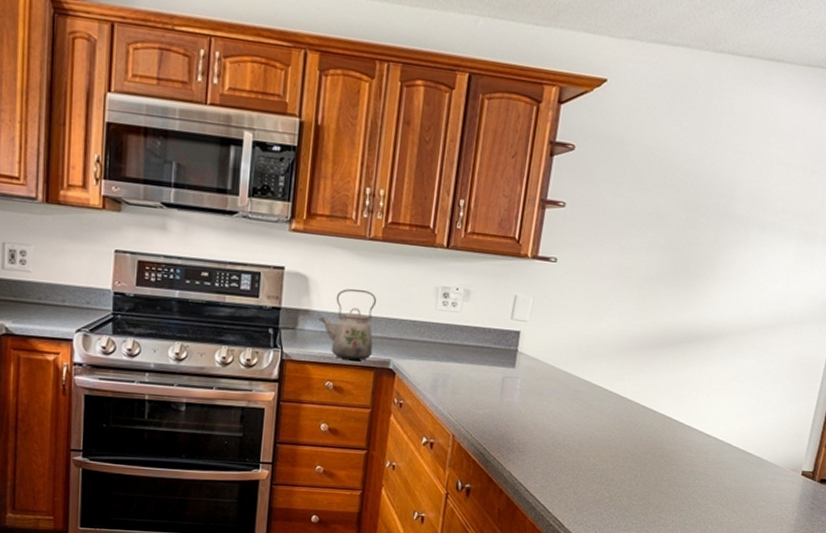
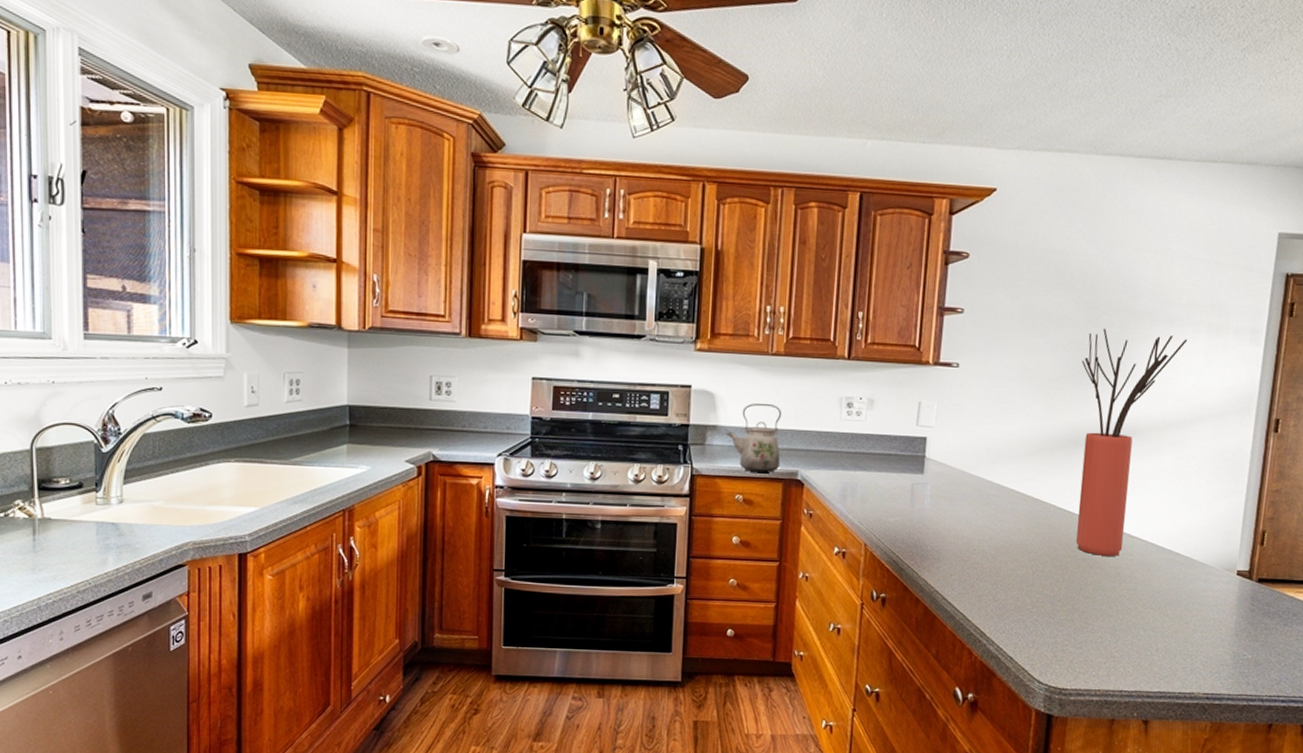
vase: none [656,231,779,454] -> present [1075,329,1188,556]

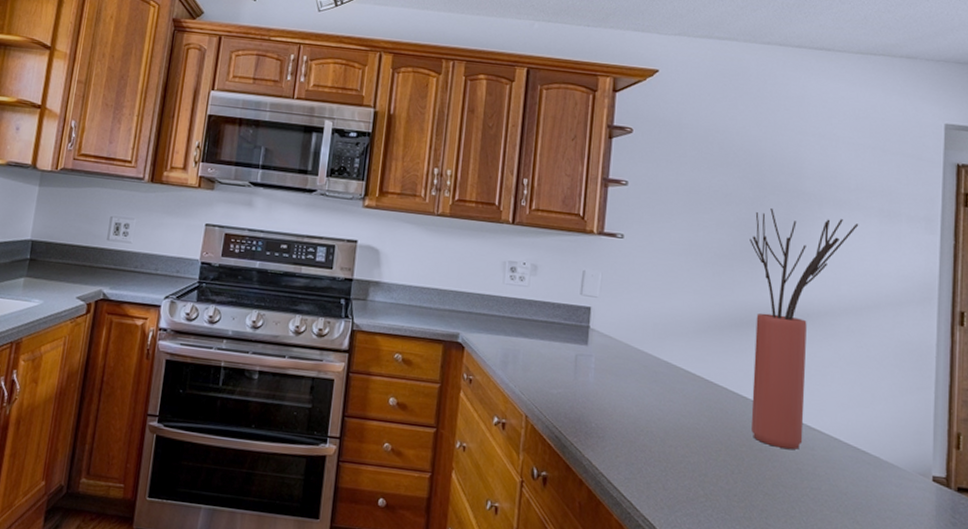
kettle: present [726,403,782,473] -> none [388,262,445,333]

